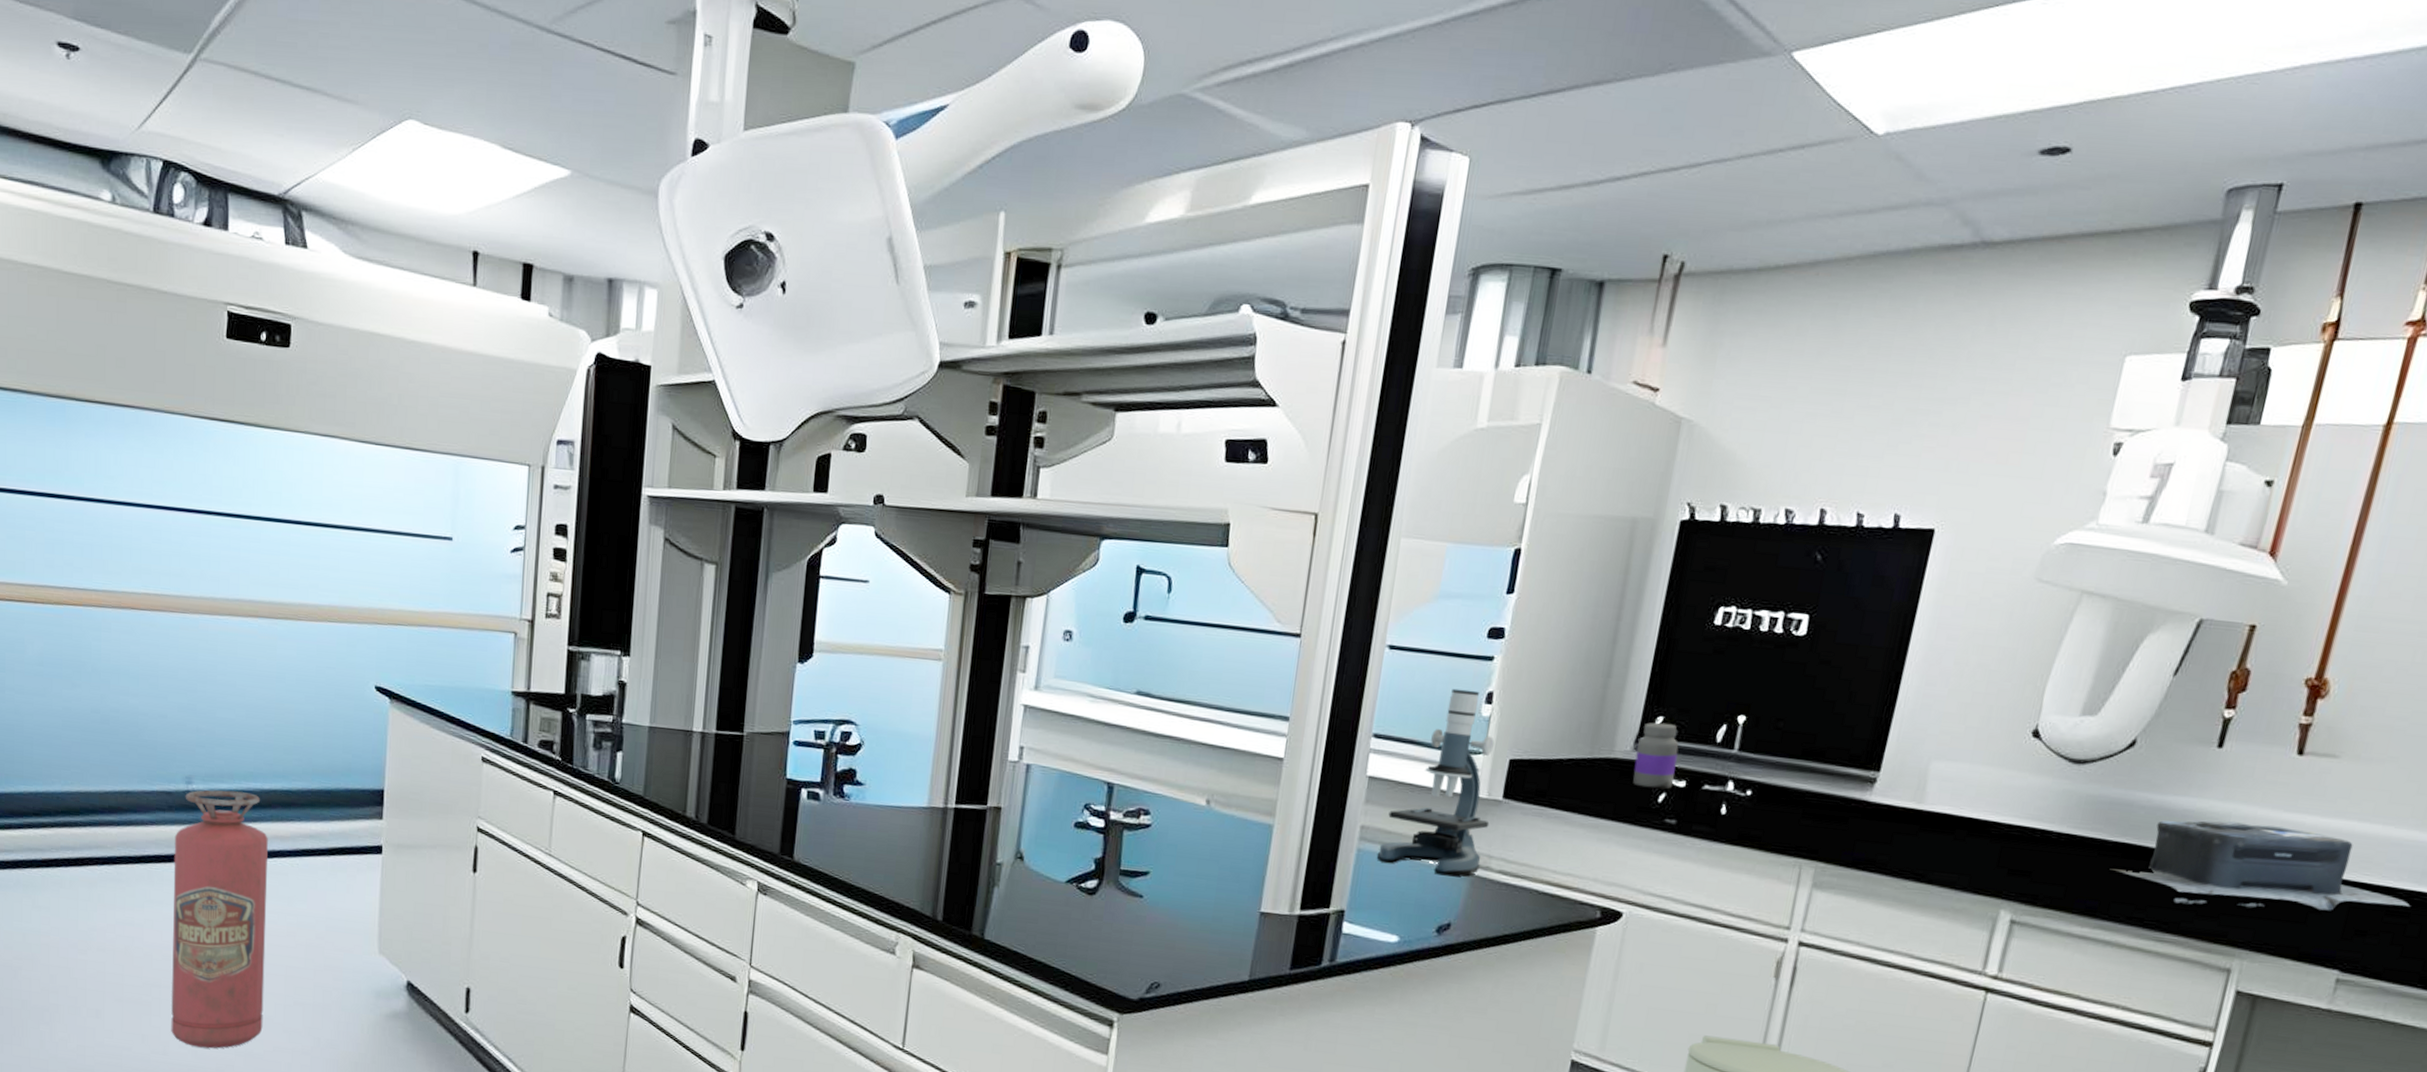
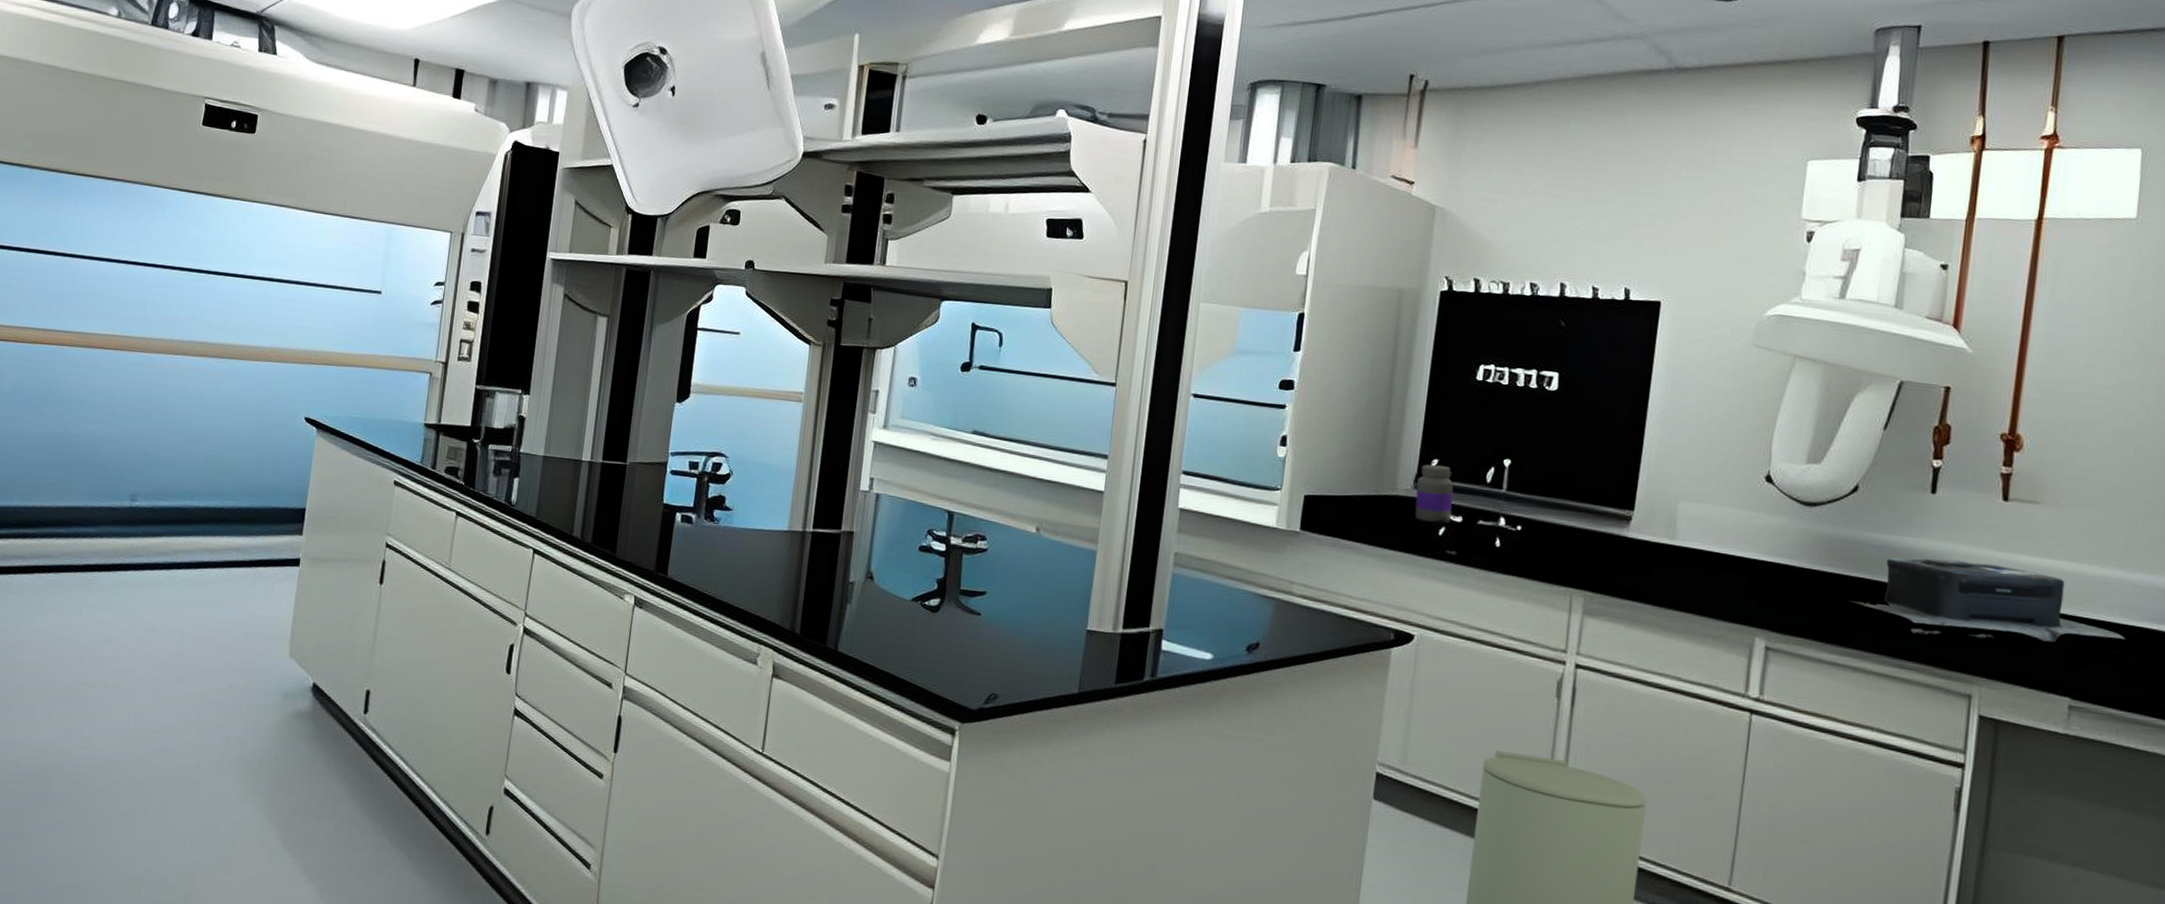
fire extinguisher: present [171,790,268,1049] -> none [94,506,199,744]
microscope: present [1376,688,1494,877] -> none [1189,432,1290,600]

